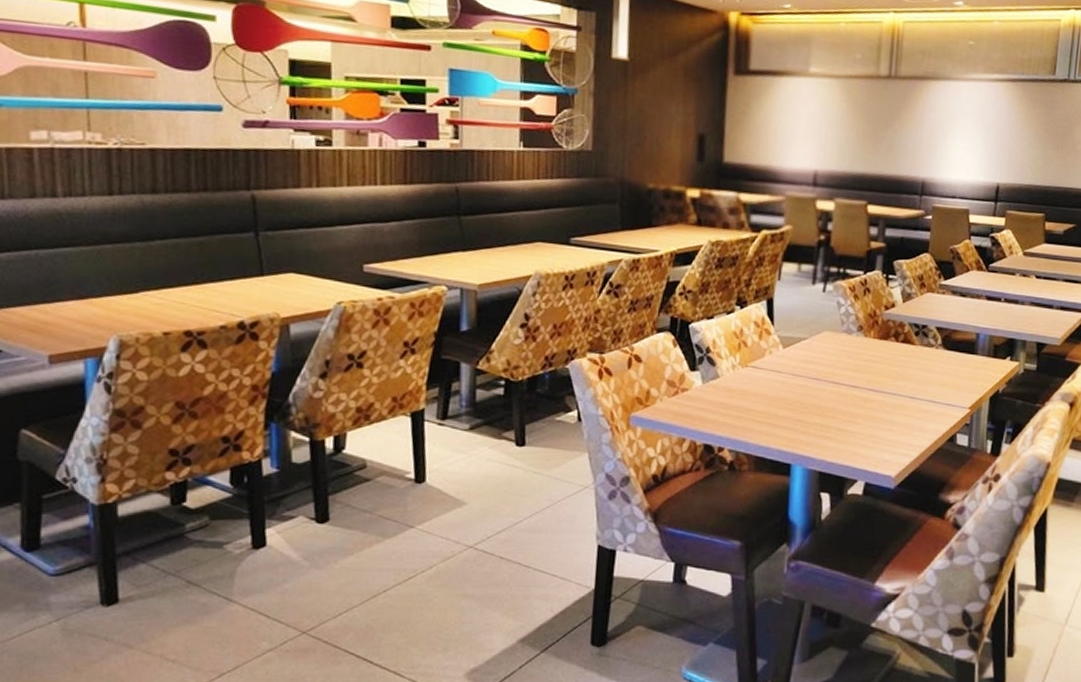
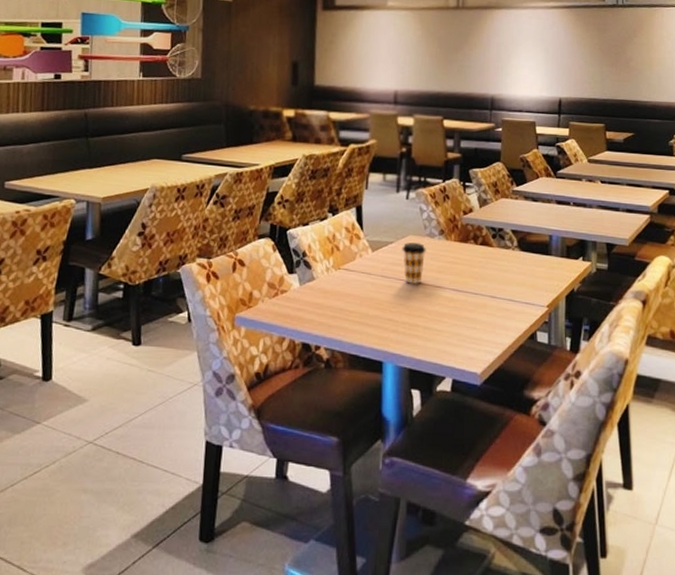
coffee cup: none [816,338,843,384] -> present [402,242,426,285]

